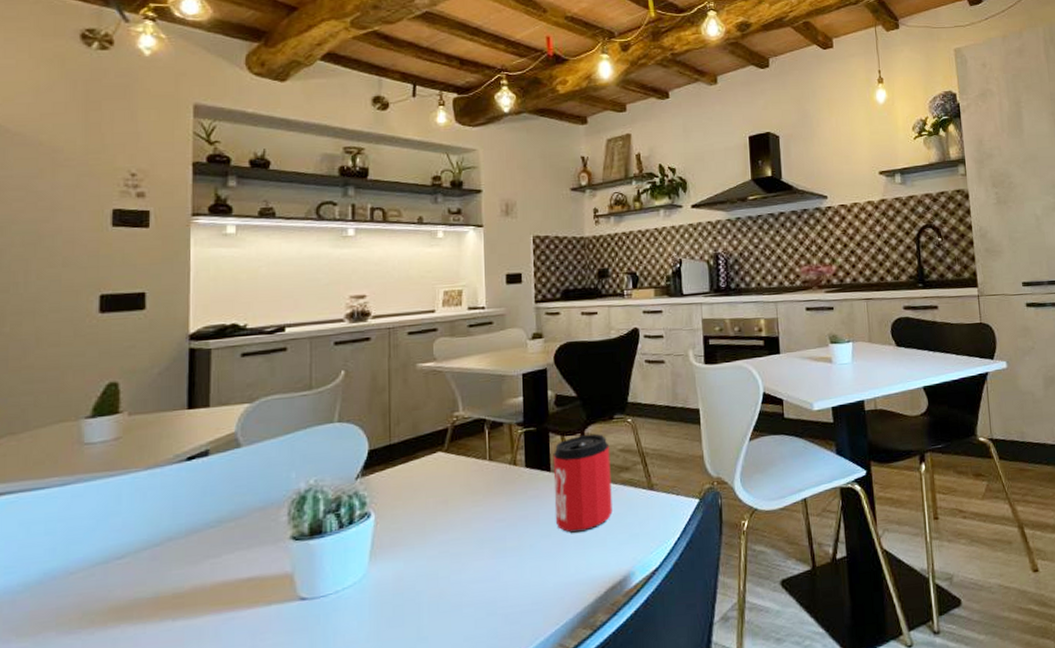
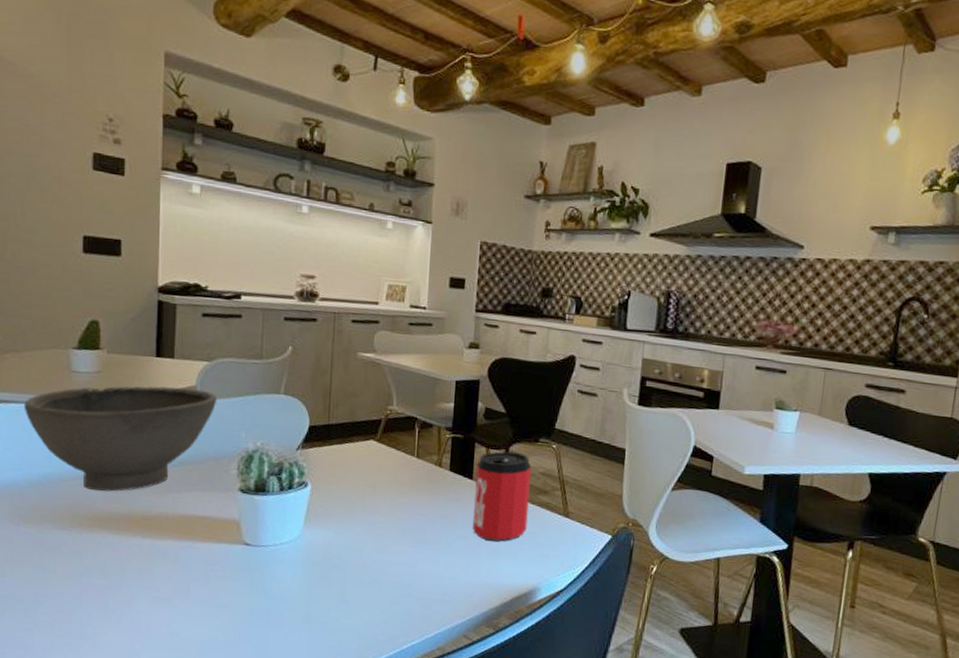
bowl: none [20,435,262,578] -> present [23,385,217,492]

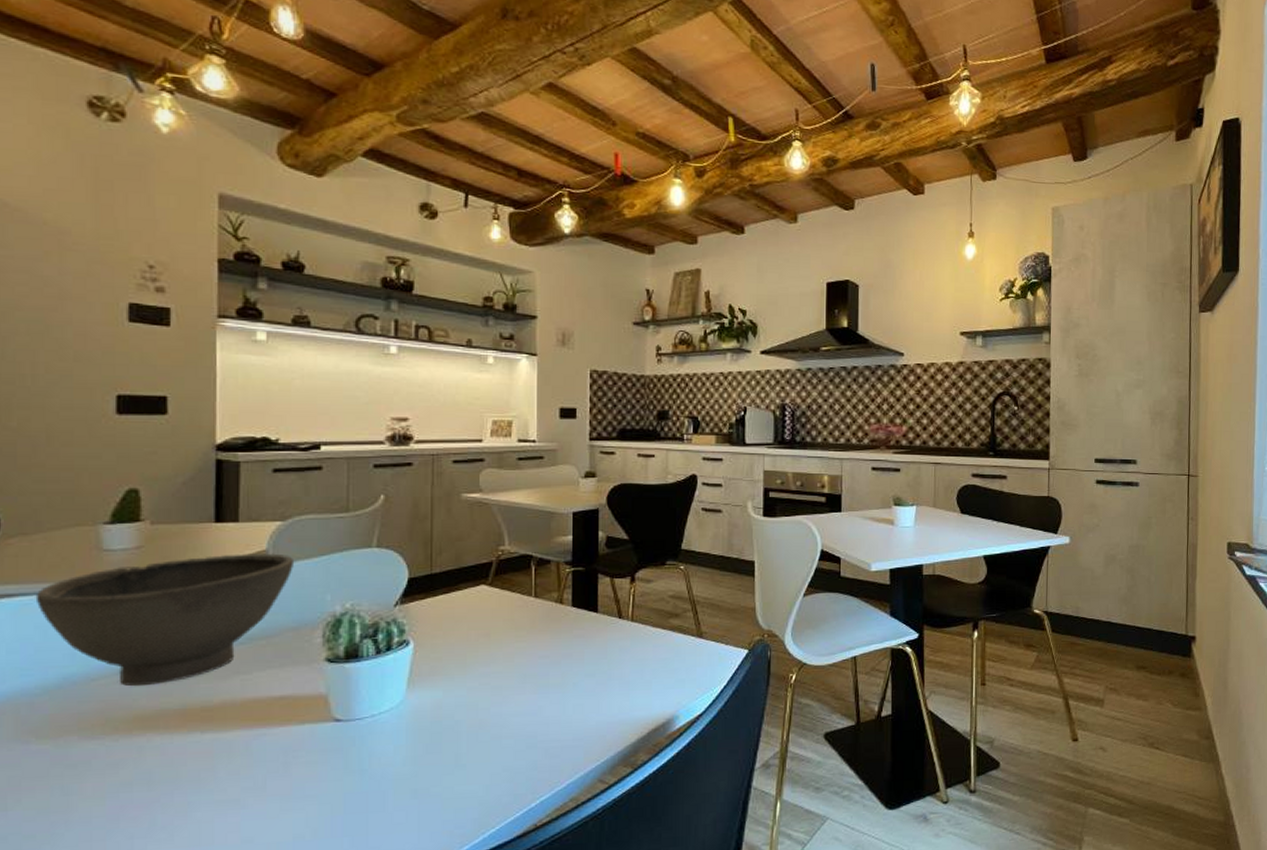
can: present [472,451,532,542] -> none [600,578,660,674]

